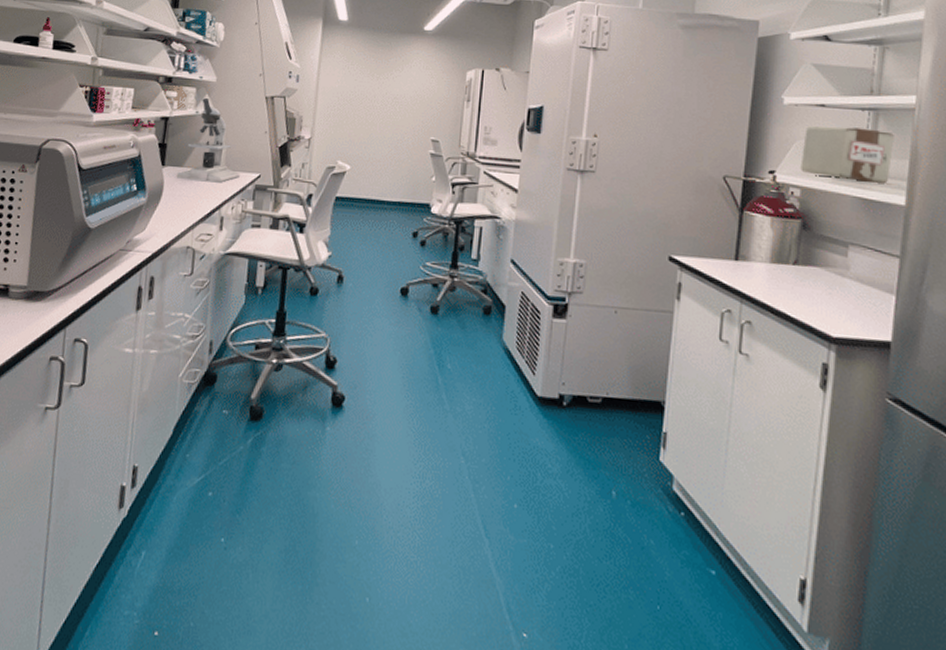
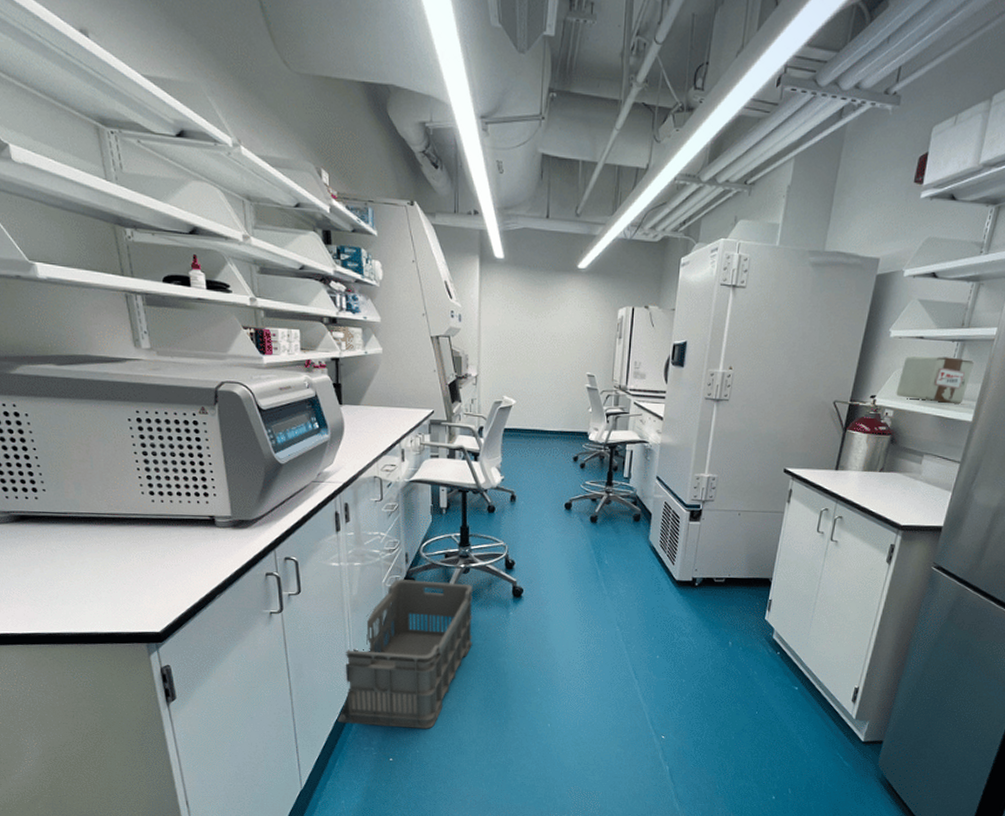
plastic crate: none [97,374,285,590] -> present [337,579,473,729]
microscope: present [176,98,240,183] -> none [354,339,415,419]

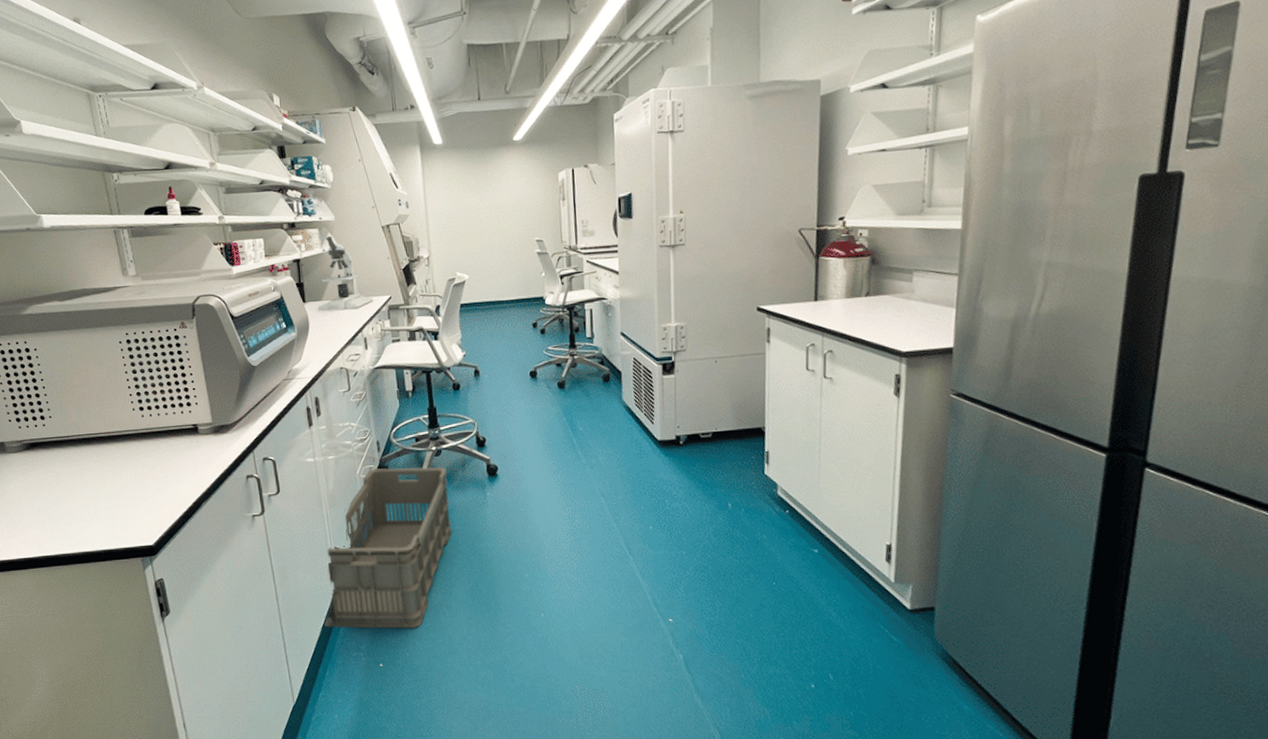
microscope: none [354,339,415,419] -> present [317,236,373,312]
box: present [896,356,974,405] -> none [866,164,950,215]

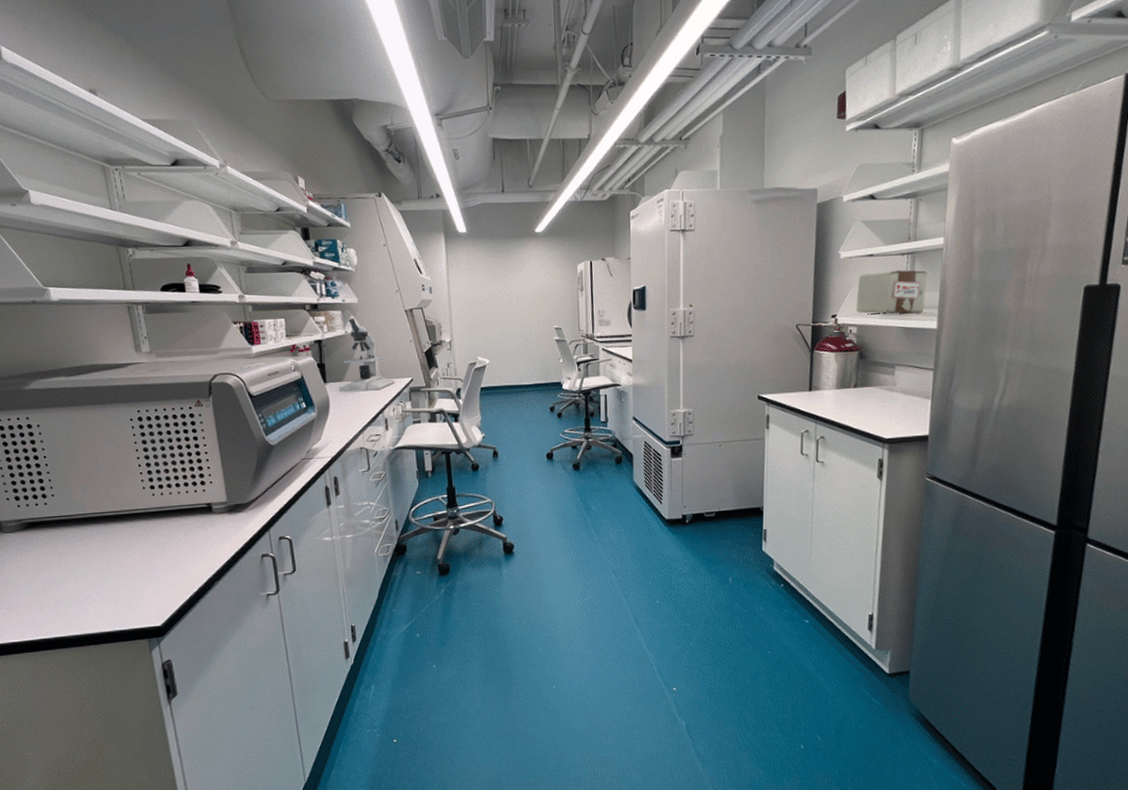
plastic crate: present [323,467,452,629] -> none [337,545,468,705]
box: none [866,164,950,215] -> present [856,269,928,315]

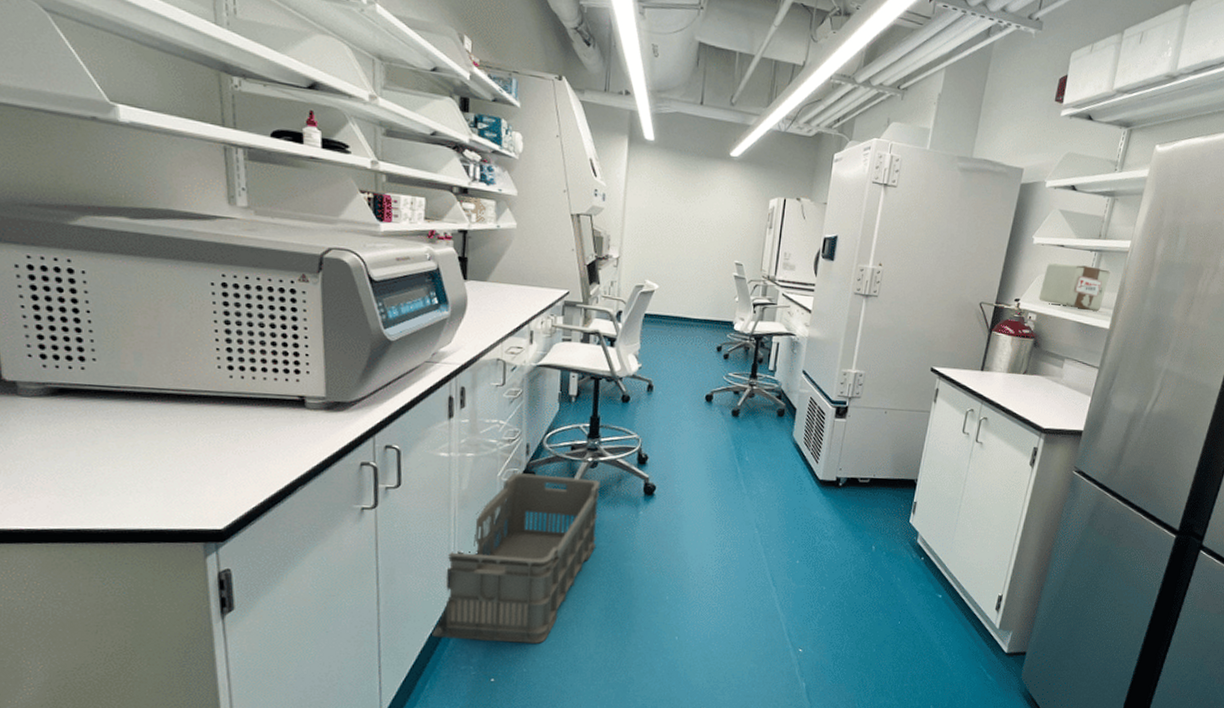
plastic crate: none [337,545,468,705] -> present [432,473,601,644]
microscope: present [338,319,395,393] -> none [480,212,548,299]

